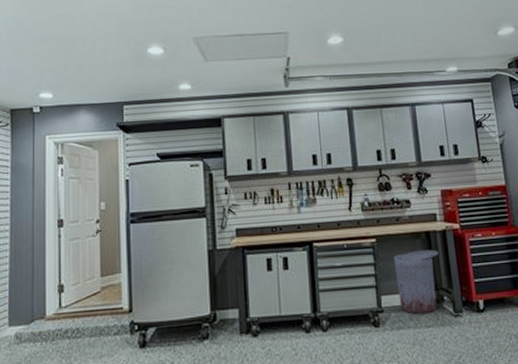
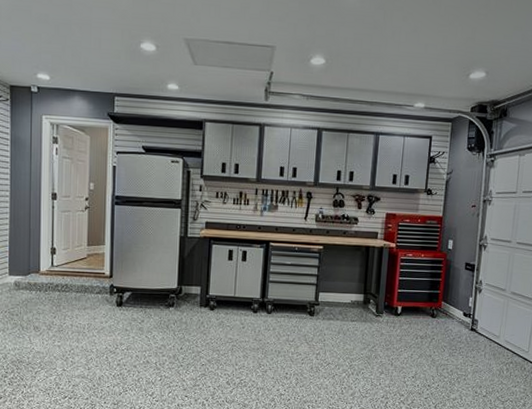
trash can: present [393,249,438,315] -> none [333,260,373,312]

